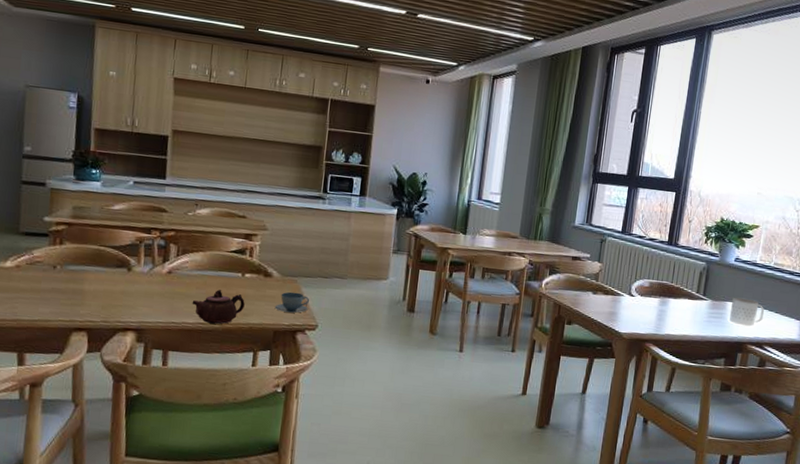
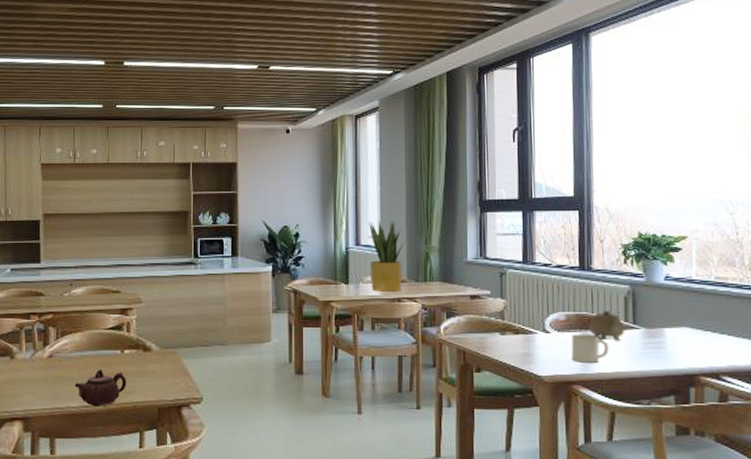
teacup: present [274,291,309,313] -> none [157,364,191,387]
planter: none [486,179,523,247] -> present [369,220,406,292]
mug: none [648,299,681,326] -> present [571,334,609,363]
teapot: none [666,281,696,308] -> present [588,310,625,340]
mug: present [728,297,764,327] -> none [670,321,714,355]

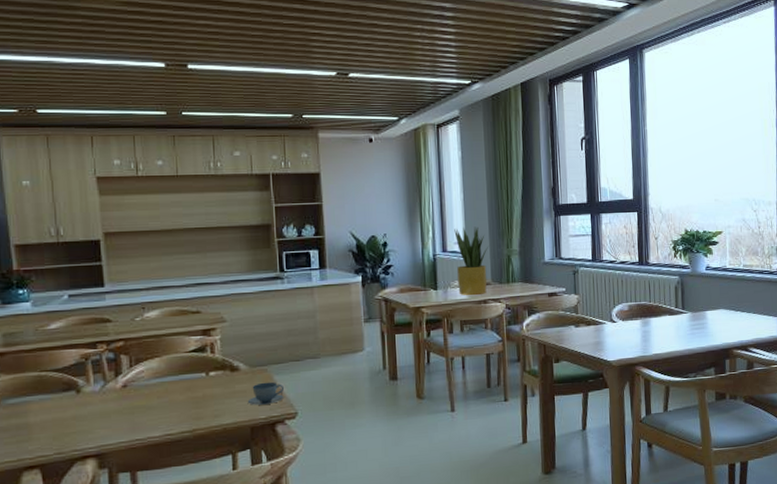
teapot: present [74,369,127,406] -> none [155,394,214,433]
teacup: none [157,364,191,387] -> present [247,382,284,405]
mug: present [571,334,609,363] -> none [633,321,664,346]
teapot: present [588,310,625,340] -> none [647,299,676,325]

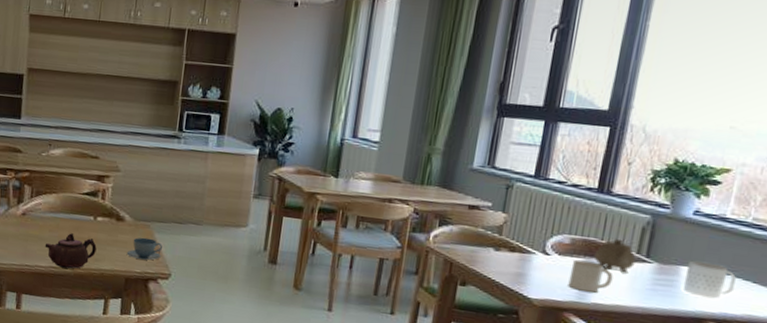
teapot: none [155,394,214,433] -> present [44,233,97,269]
planter: present [454,226,489,295] -> none [361,113,408,192]
mug: none [633,321,664,346] -> present [568,259,613,293]
teapot: none [647,299,676,325] -> present [593,238,636,272]
mug: none [710,304,743,332] -> present [682,260,736,300]

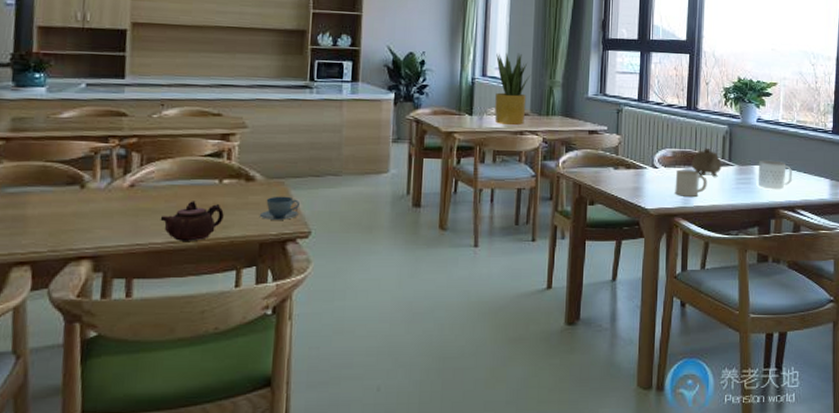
planter: none [361,113,408,192] -> present [494,52,531,125]

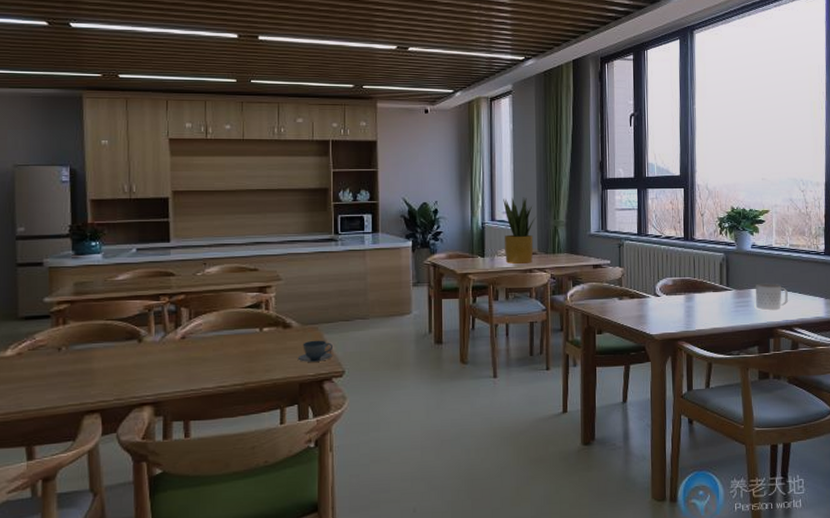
teapot: present [160,201,224,241] -> none [210,348,266,385]
mug: present [675,169,707,197] -> none [677,296,707,321]
teapot: present [691,147,722,176] -> none [691,275,720,301]

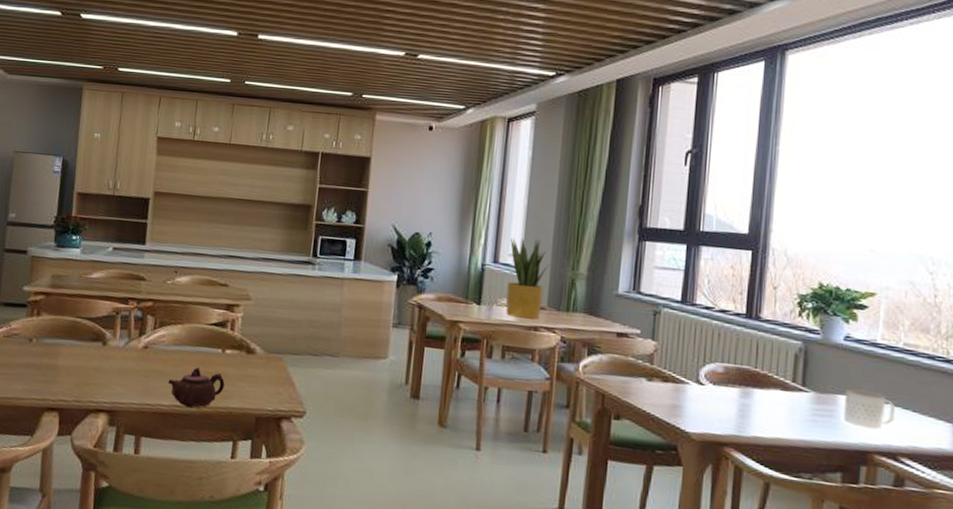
teapot: none [210,348,266,385] -> present [167,367,225,408]
teacup: present [297,340,332,362] -> none [257,371,296,397]

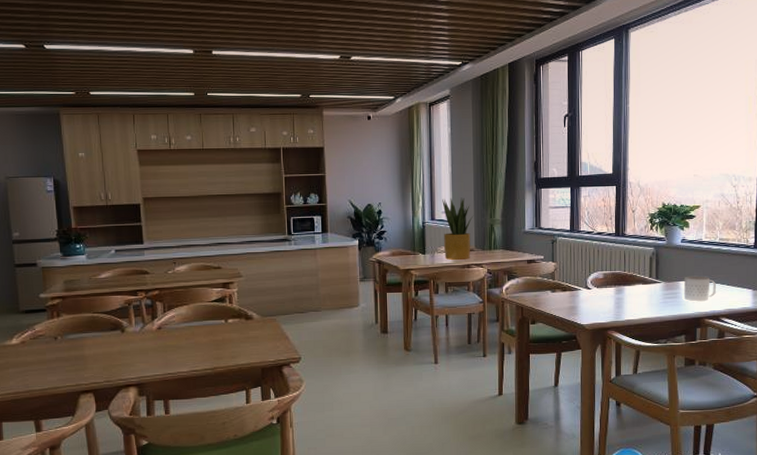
teapot: present [167,367,225,408] -> none [183,338,232,370]

